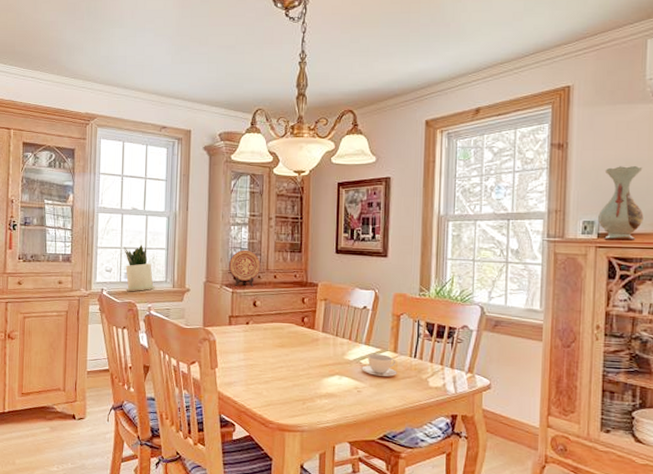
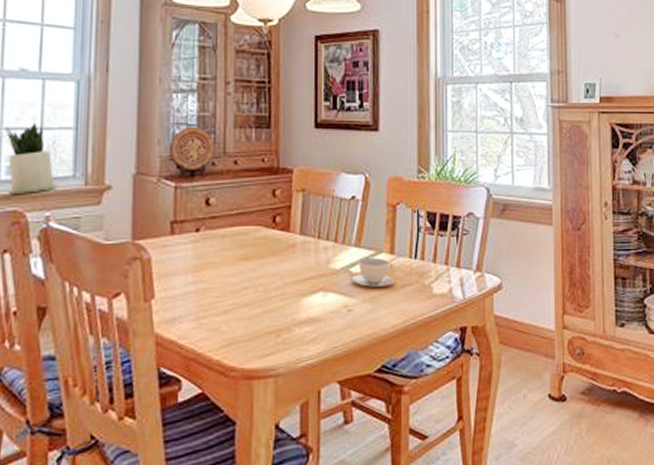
decorative vase: present [598,166,644,242] -> none [599,22,641,106]

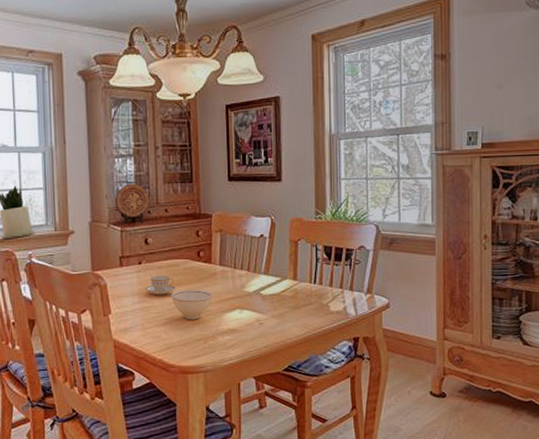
teacup: none [201,246,243,274] -> present [144,275,176,296]
bowl: none [236,265,289,307] -> present [171,289,212,320]
teacup: present [352,258,395,287] -> none [262,283,298,306]

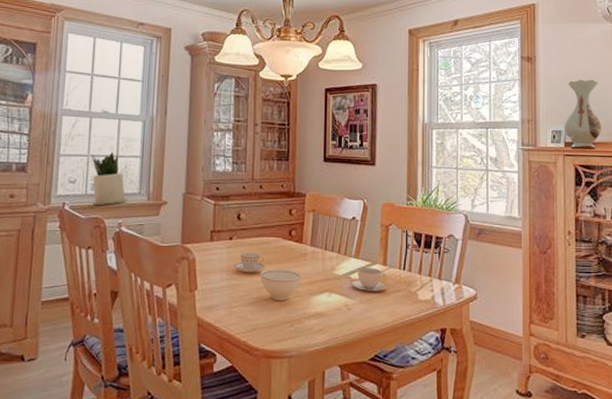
decorative plate: present [116,183,150,224] -> none [211,157,246,198]
teacup: none [262,283,298,306] -> present [351,268,387,291]
decorative vase: none [481,74,522,151] -> present [564,79,602,151]

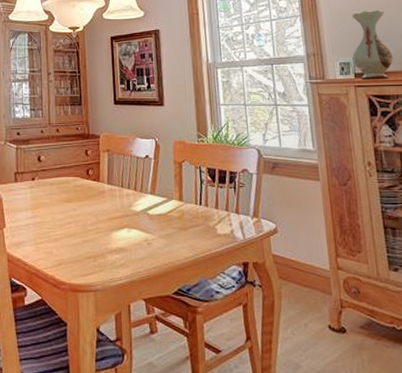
teacup: present [233,252,265,273] -> none [37,192,66,211]
bowl: present [260,268,301,301] -> none [62,206,101,237]
teacup: present [351,268,387,291] -> none [149,204,185,226]

